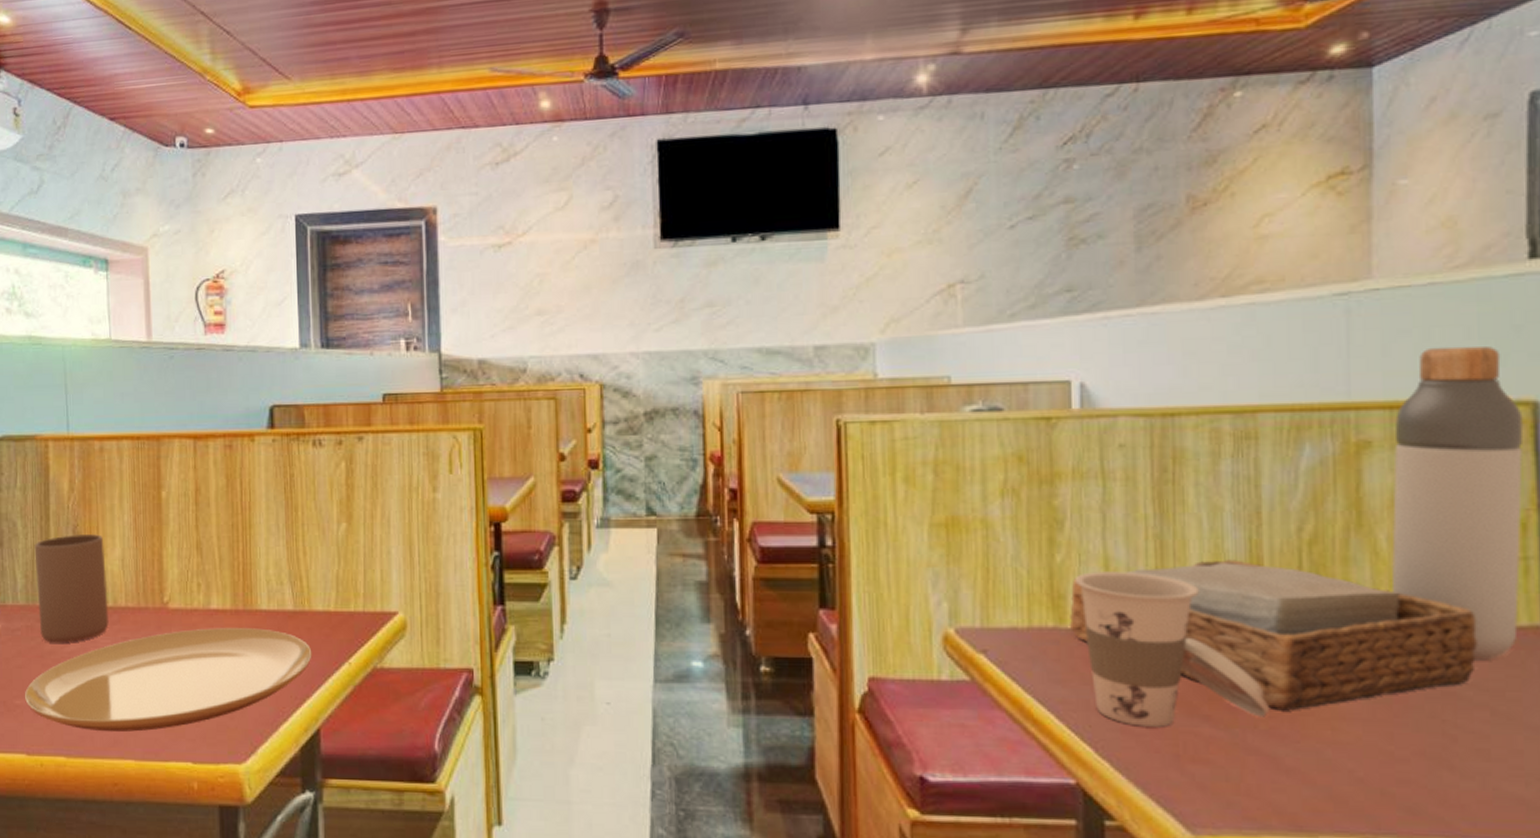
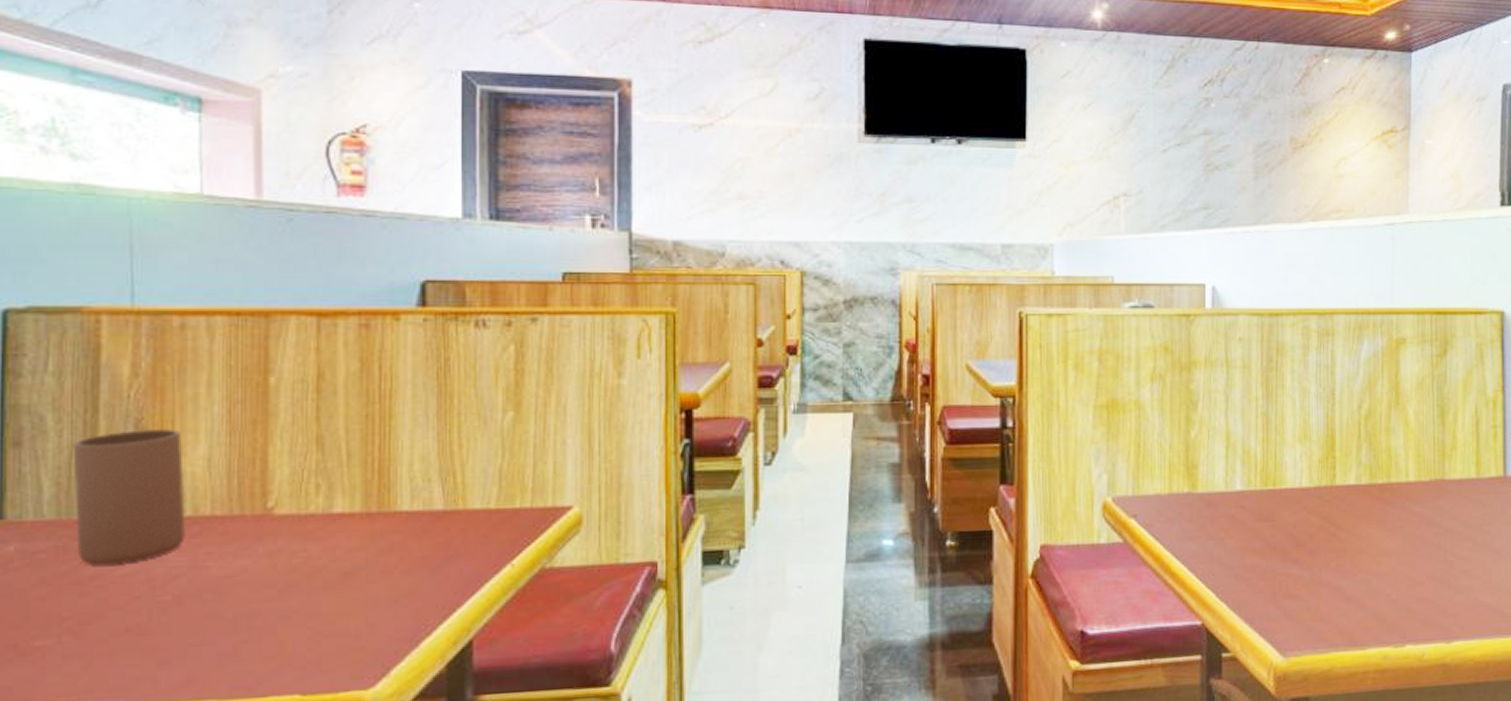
plate: present [24,628,312,732] -> none [48,532,466,670]
napkin holder: present [1070,559,1477,710] -> none [1200,432,1466,550]
cup: present [1074,572,1270,727] -> none [1204,444,1338,572]
bottle: present [1391,346,1524,660] -> none [1416,268,1495,504]

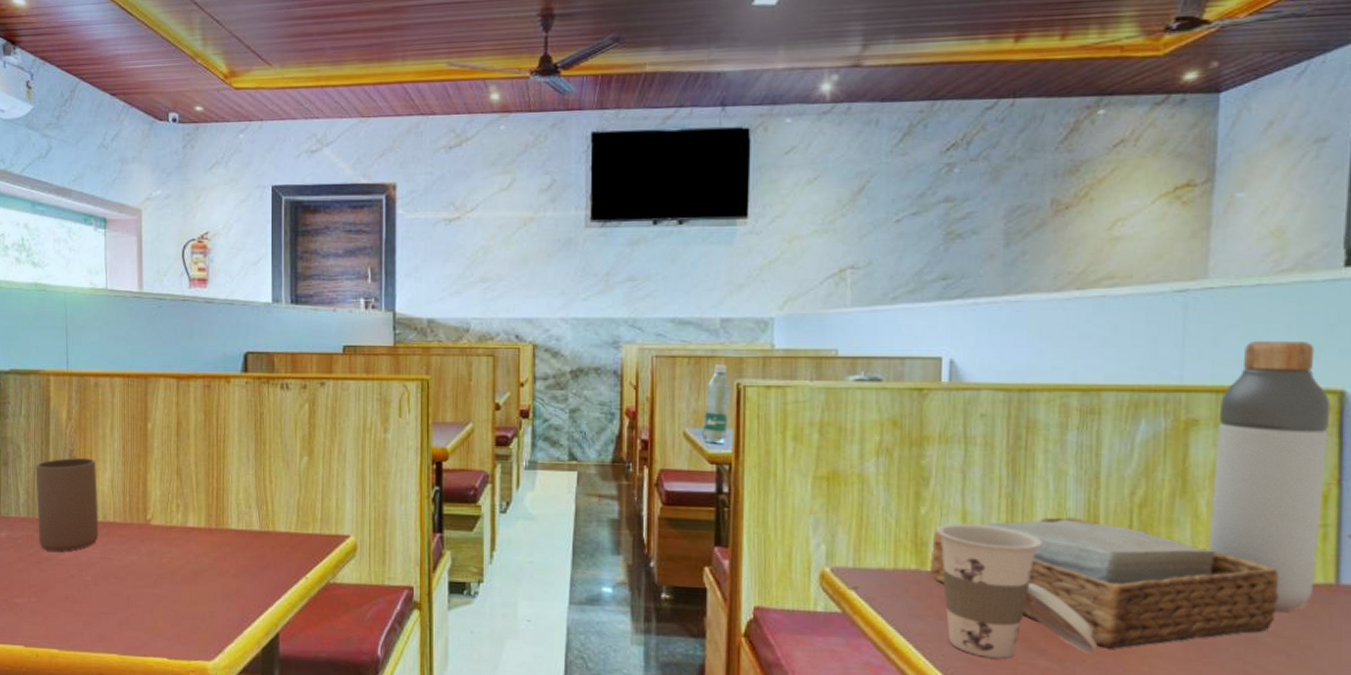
bottle: none [985,291,1013,376] -> present [702,363,731,444]
napkin holder: none [1200,432,1466,550] -> present [930,517,1279,648]
cup: none [1204,444,1338,572] -> present [935,523,1098,659]
bottle: none [1416,268,1495,504] -> present [1208,340,1331,612]

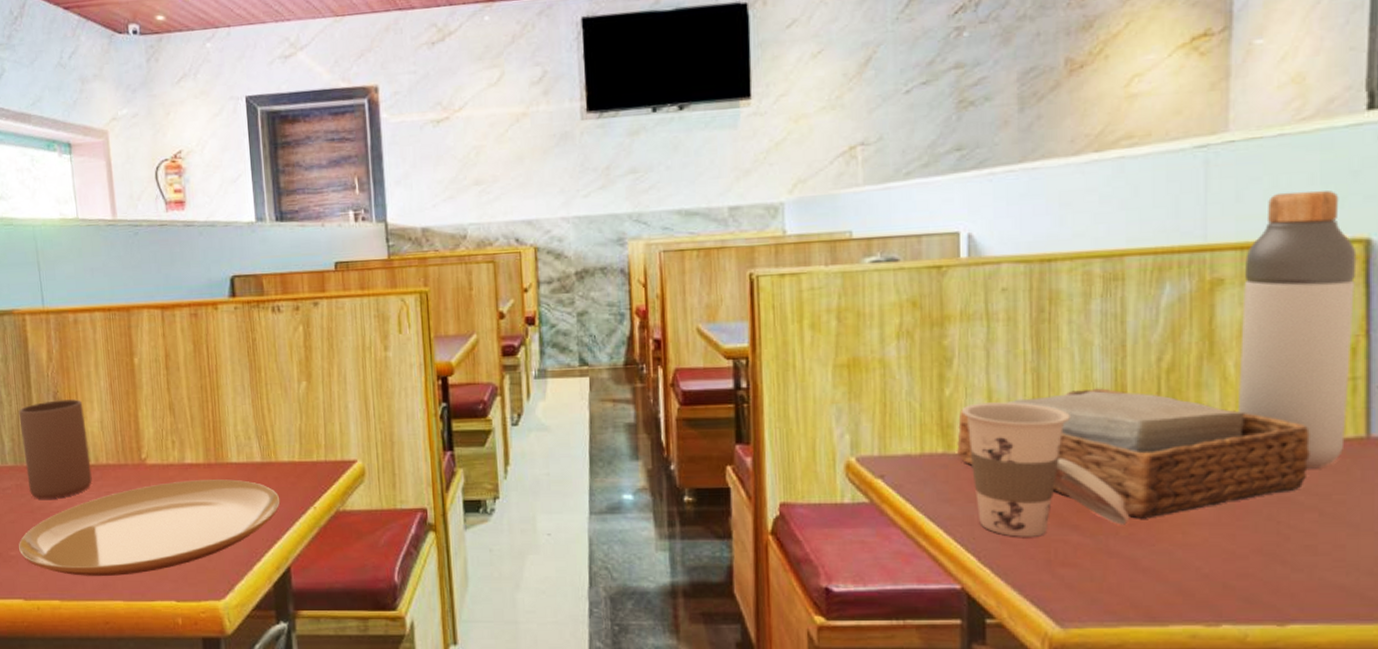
plate: none [23,543,274,630] -> present [18,479,281,576]
bottle: present [702,363,731,444] -> none [716,254,744,338]

